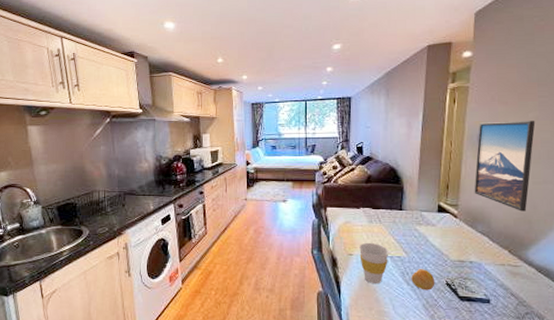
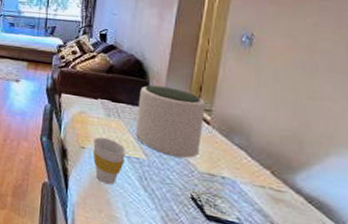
plant pot: none [395,189,453,251] -> present [135,85,206,159]
fruit: present [411,269,435,291] -> none [150,175,178,202]
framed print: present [474,121,536,212] -> none [232,22,314,129]

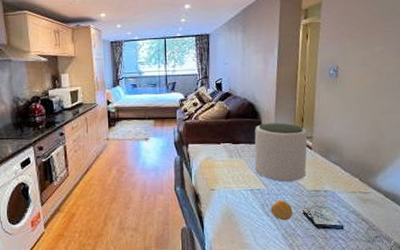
cup: present [93,137,127,185] -> none [221,177,249,218]
fruit: none [150,175,178,202] -> present [270,200,293,221]

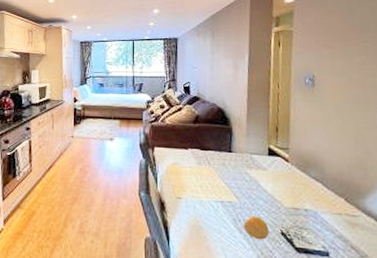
plant pot: present [254,123,308,182] -> none [224,130,284,196]

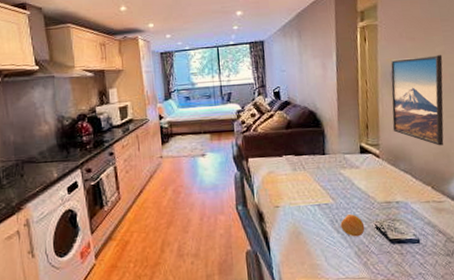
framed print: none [304,65,362,157] -> present [390,55,444,146]

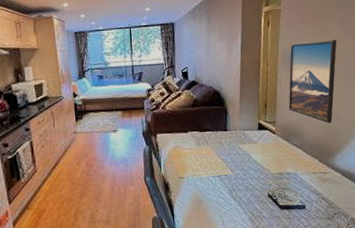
fruit: present [340,214,365,237] -> none [237,184,259,204]

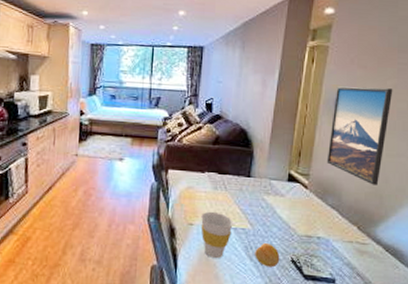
cup: none [189,164,217,204] -> present [201,211,233,259]
fruit: none [237,184,259,204] -> present [255,243,280,268]

